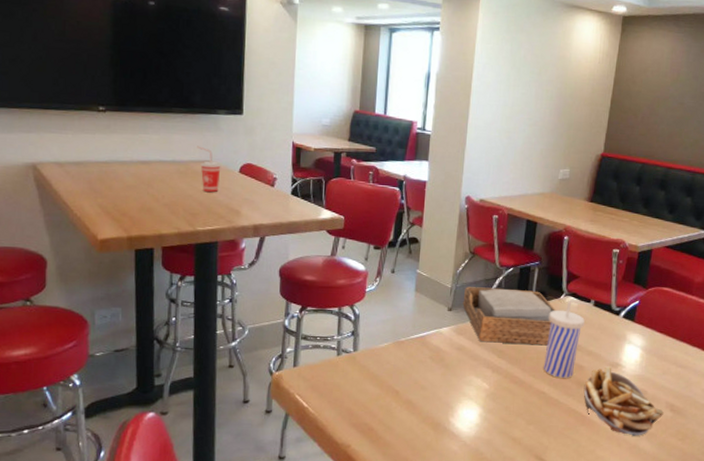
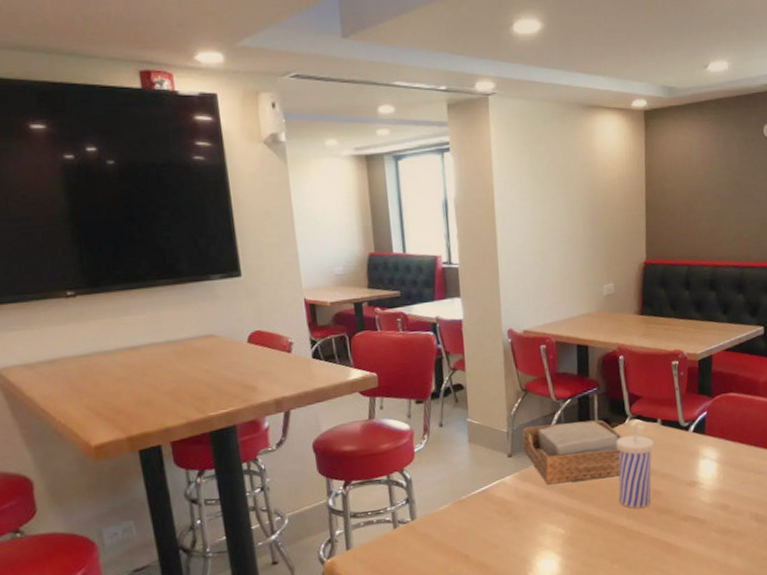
beverage cup: present [197,146,221,193] -> none [193,319,227,372]
french fries: present [583,366,664,436] -> none [664,486,749,555]

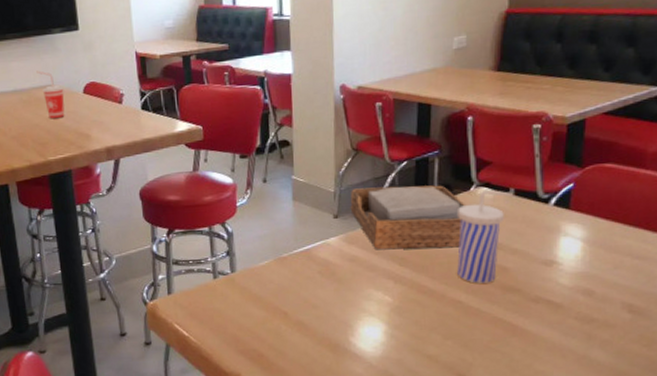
beverage cup: none [193,319,227,372] -> present [36,71,65,119]

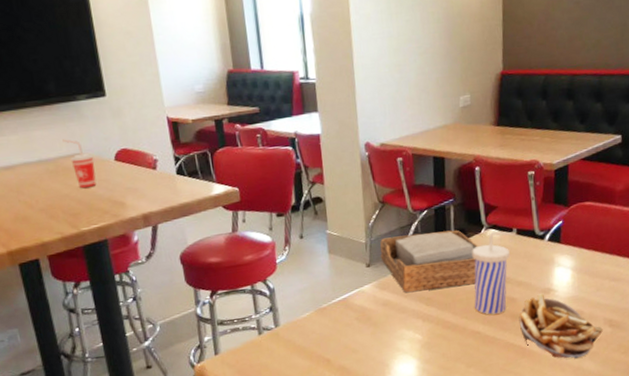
french fries: none [511,265,619,345] -> present [519,293,603,359]

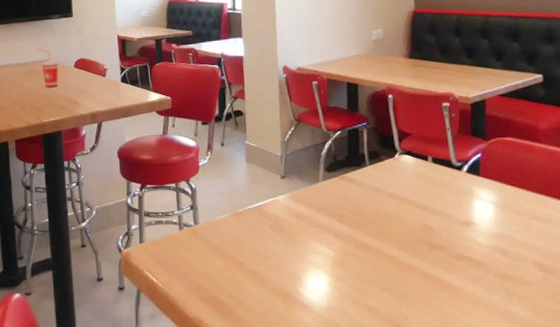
napkin holder: present [379,229,479,293] -> none [294,151,393,208]
beverage cup: present [472,230,515,315] -> none [385,157,431,240]
french fries: present [519,293,603,359] -> none [436,225,533,300]

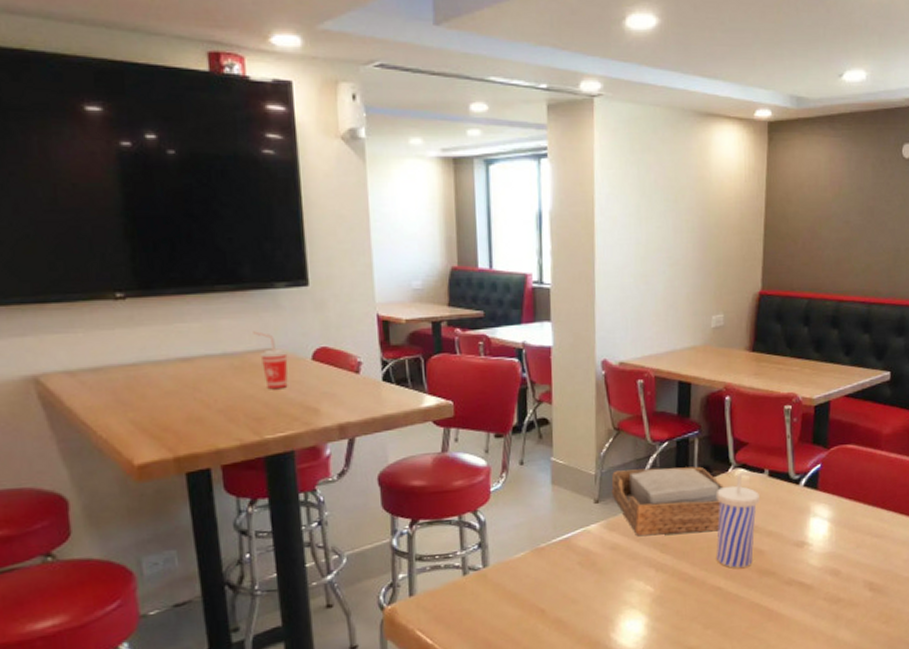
napkin holder: none [294,151,393,208] -> present [611,466,725,536]
beverage cup: none [385,157,431,240] -> present [716,470,767,568]

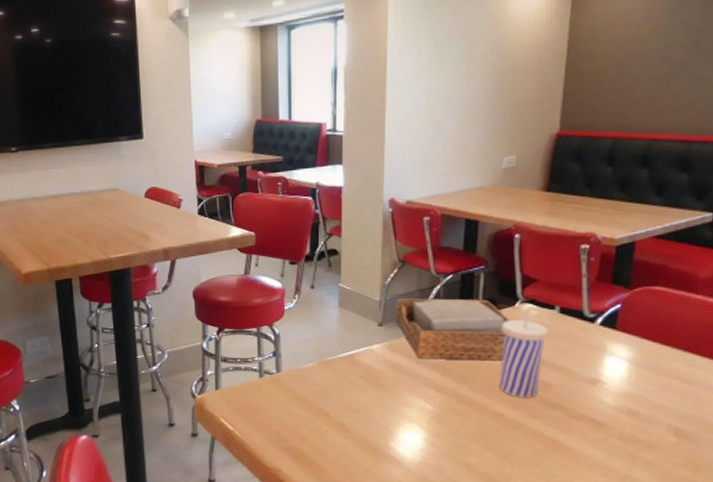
beverage cup: present [253,331,288,390] -> none [102,175,127,220]

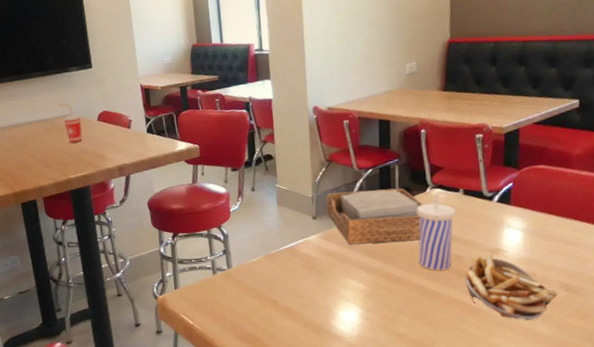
beverage cup: none [102,175,127,220] -> present [57,103,83,144]
french fries: none [553,383,665,465] -> present [465,253,558,320]

